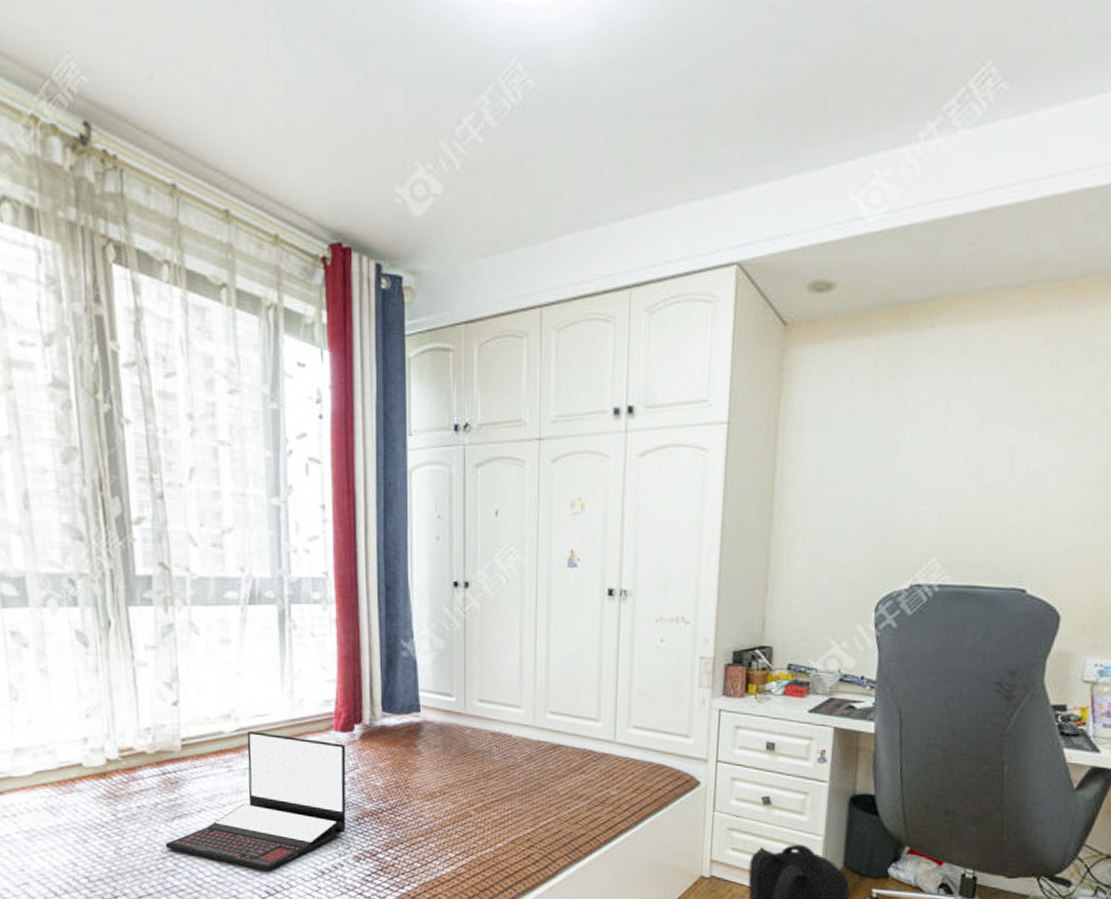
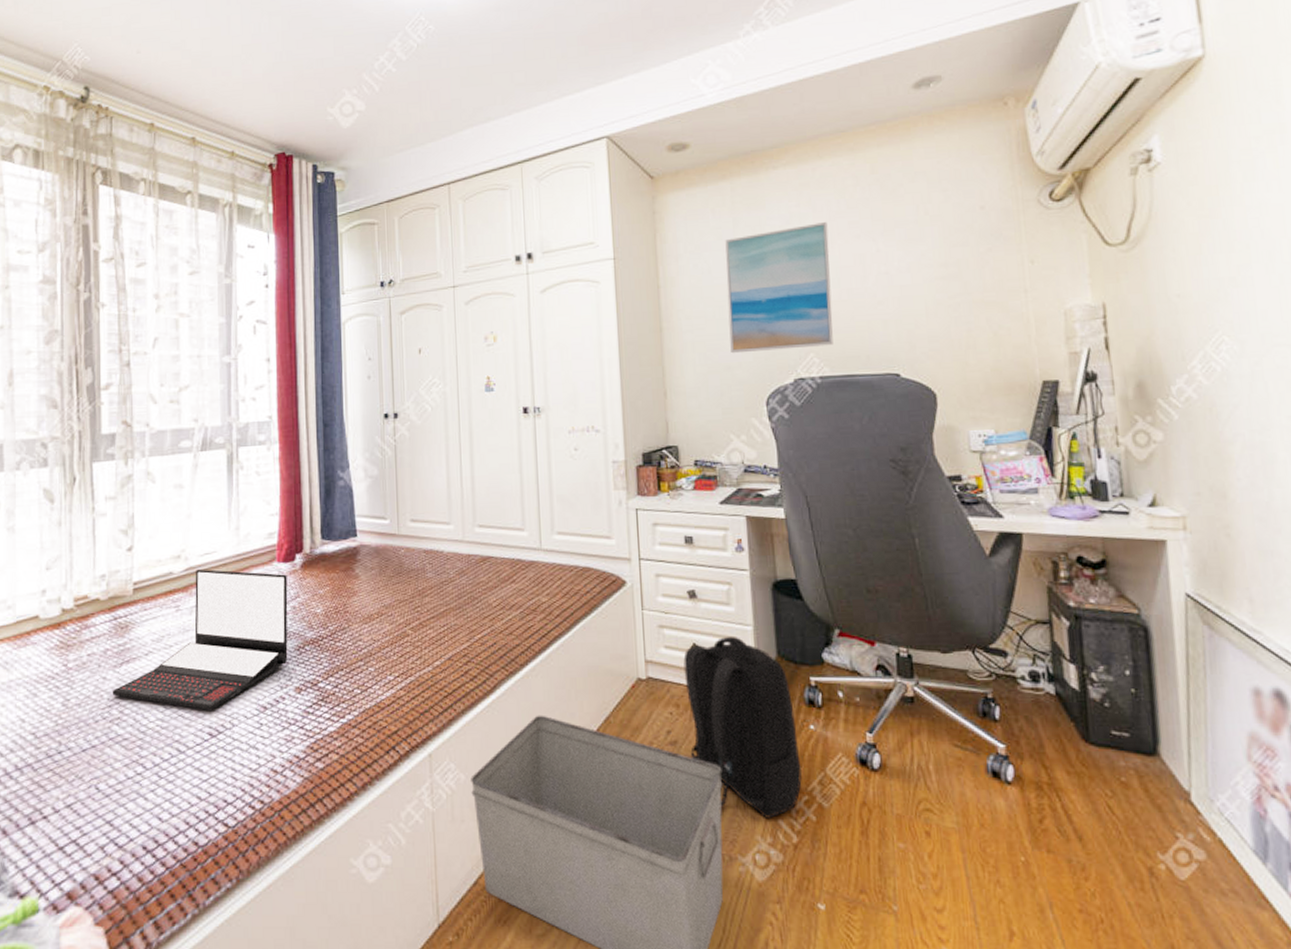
wall art: none [846,402,981,551] -> present [725,222,833,354]

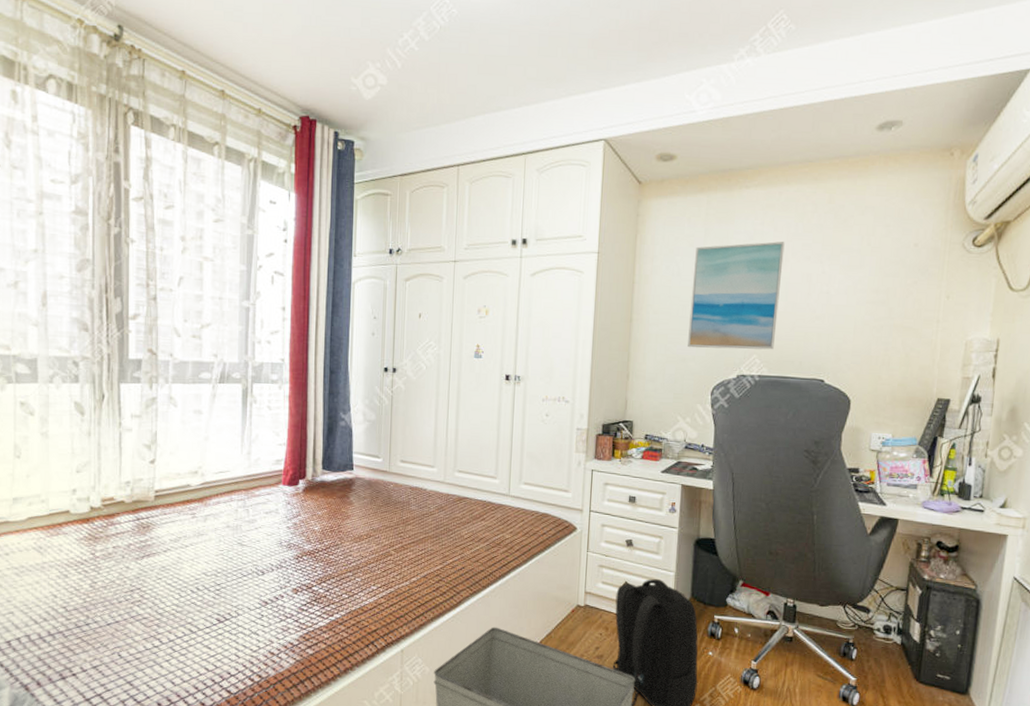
laptop: present [112,569,288,710] -> none [134,484,291,601]

